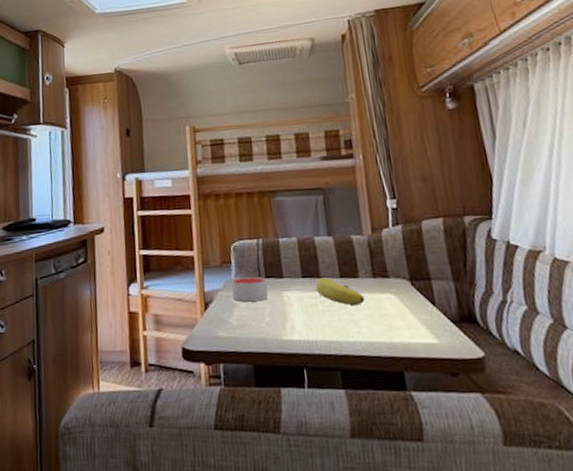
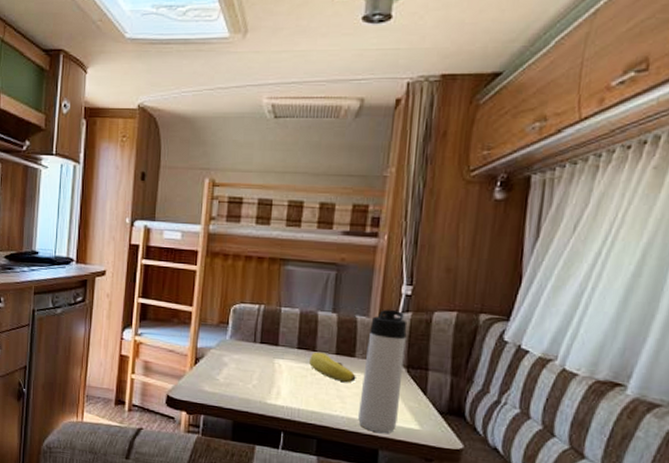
candle: present [231,276,268,302] -> none [224,338,261,365]
thermos bottle: none [366,224,415,353] -> present [358,309,407,433]

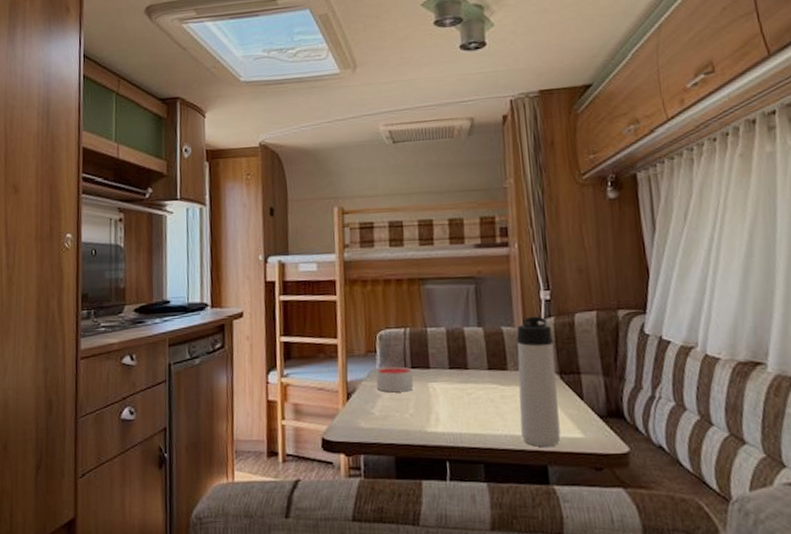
candle: none [224,338,261,365] -> present [375,366,413,393]
banana: present [309,352,356,383] -> none [463,369,512,399]

